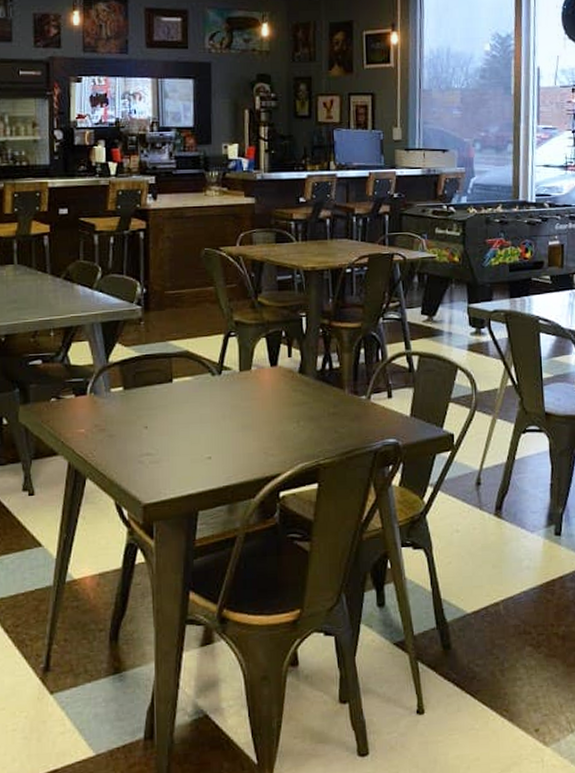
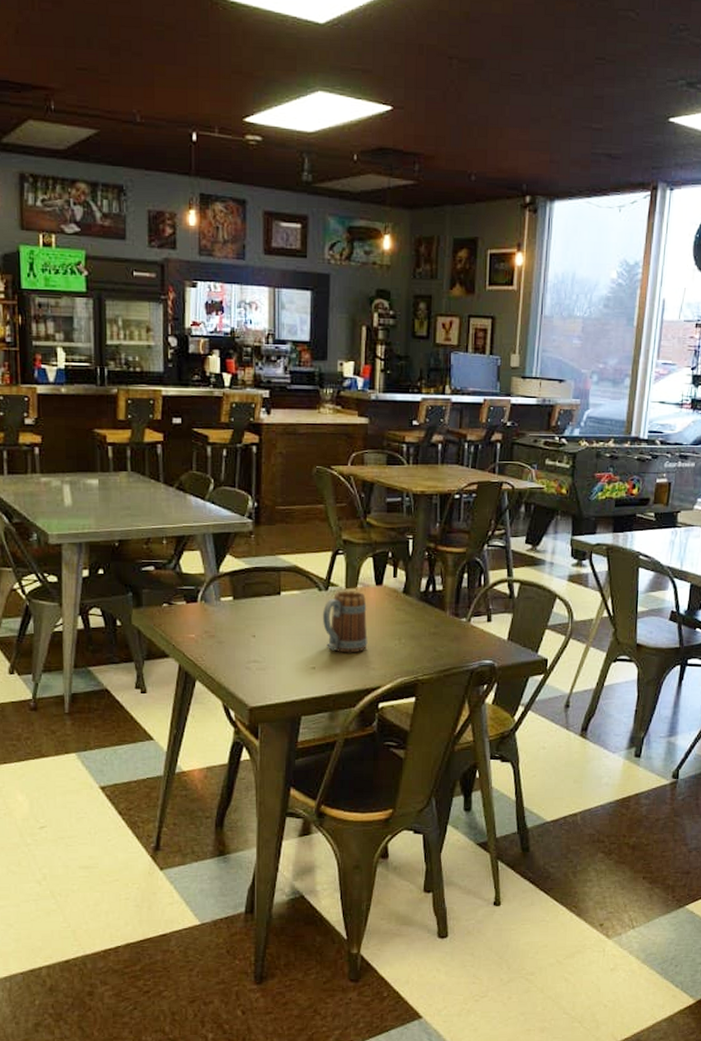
mug: none [216,373,265,440] -> present [322,591,368,653]

